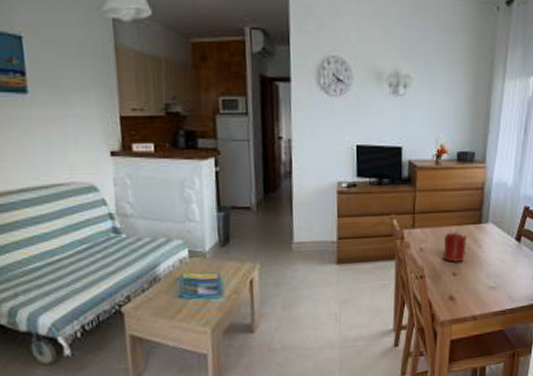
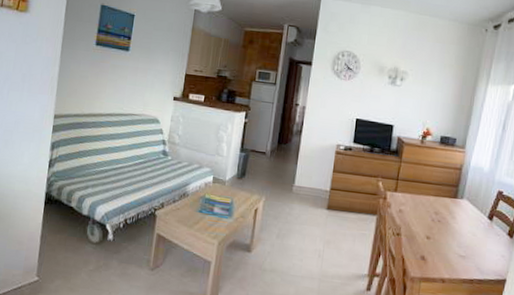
candle: present [443,230,468,262] -> none [419,200,444,228]

